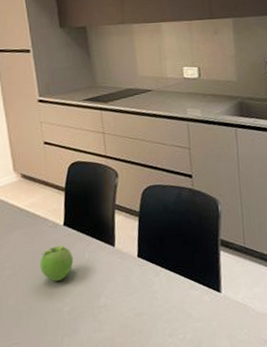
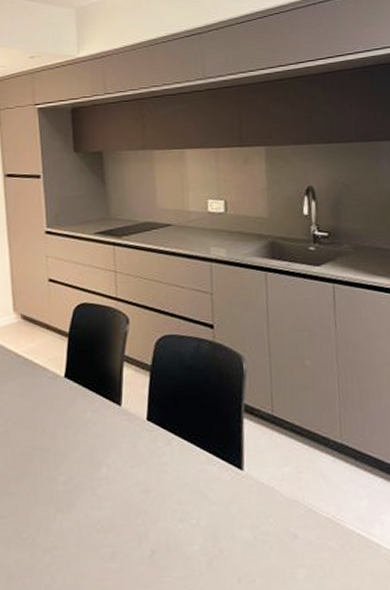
fruit: present [40,244,74,281] -> none [35,399,73,444]

